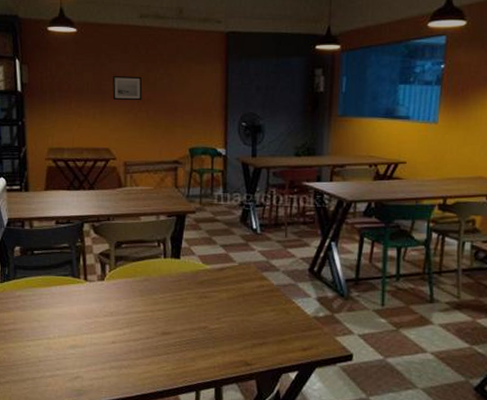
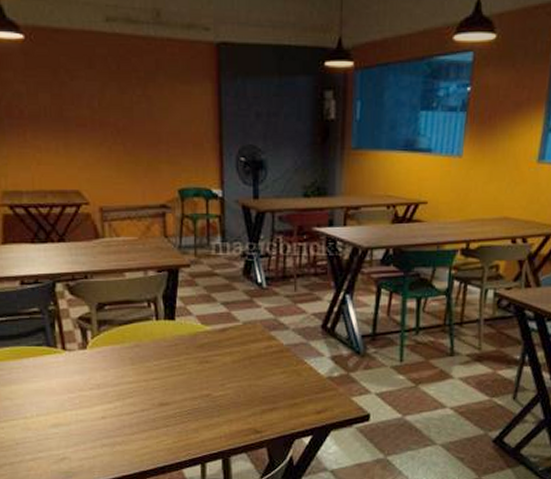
wall art: present [112,76,143,101] -> none [77,98,117,131]

